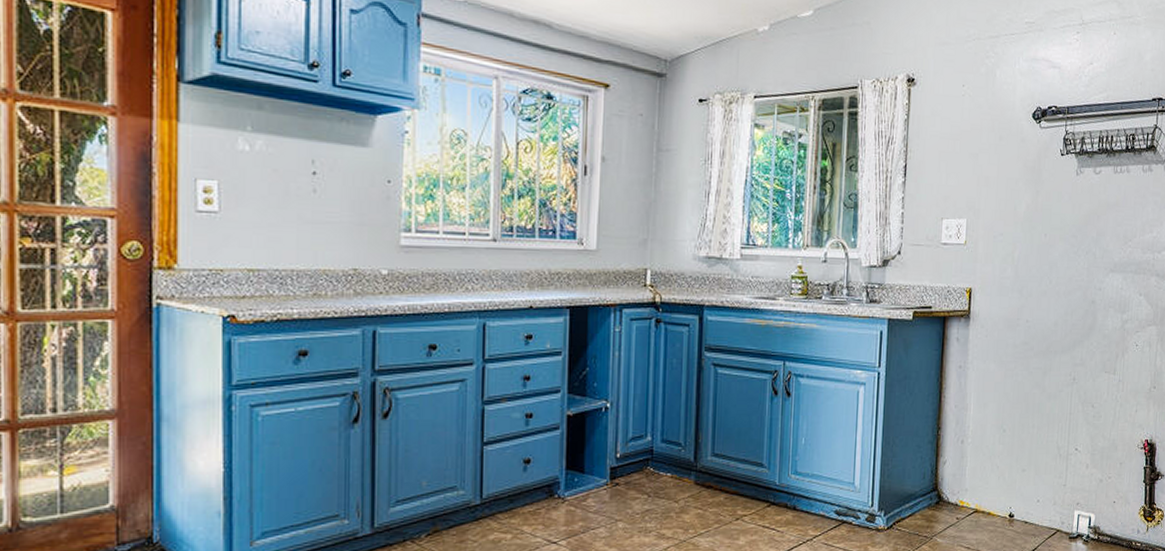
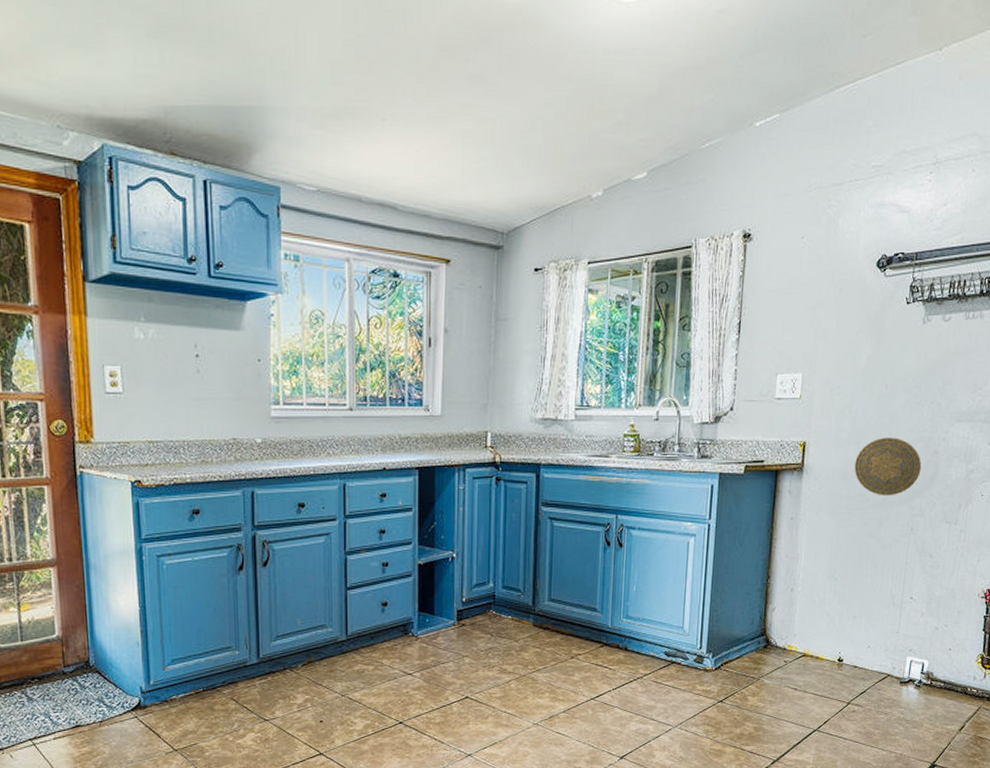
decorative plate: none [1018,286,1081,345] -> present [854,437,922,496]

